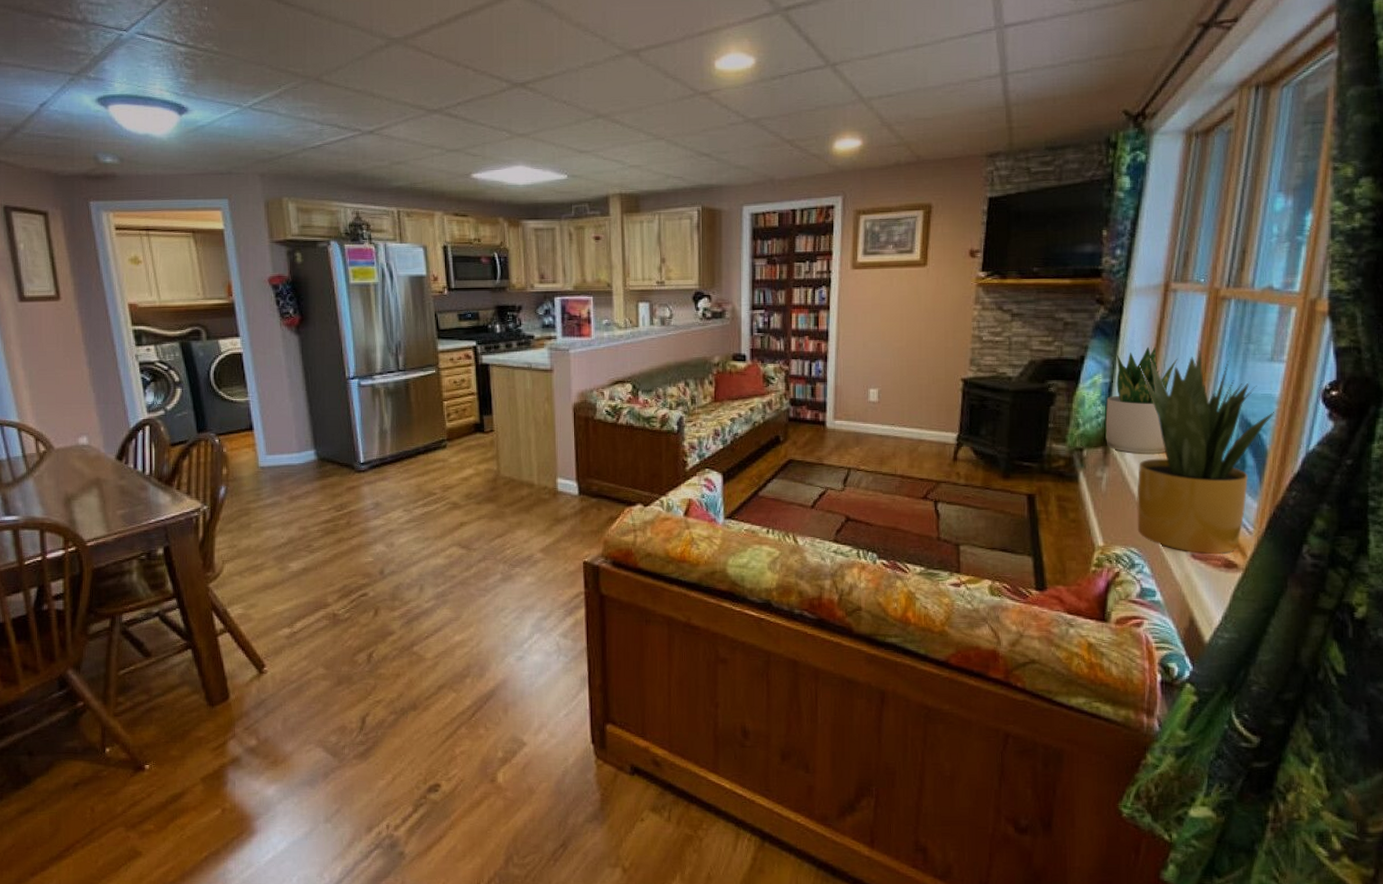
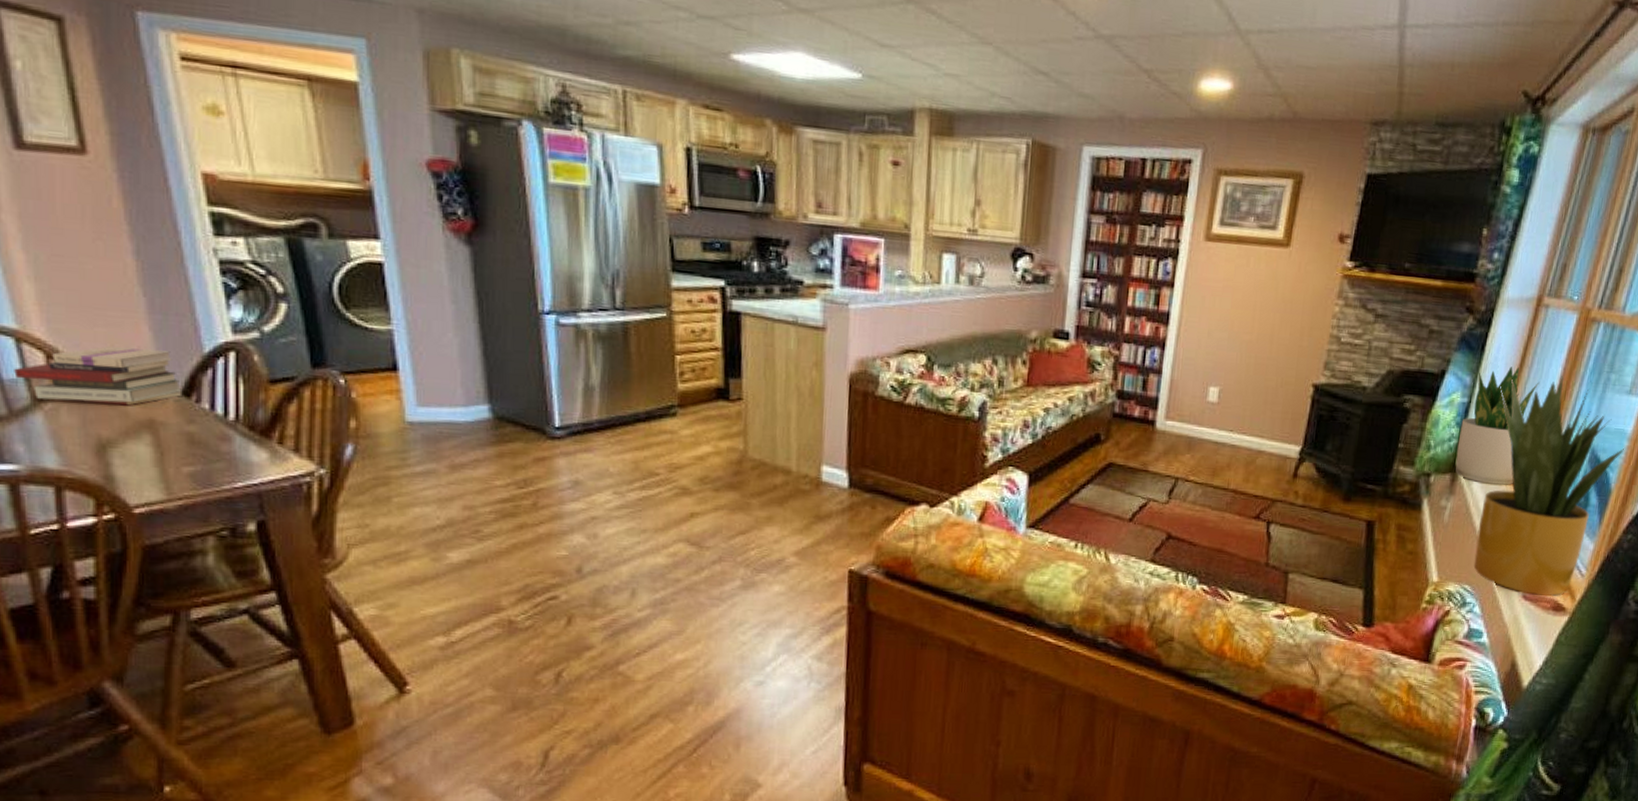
books: none [17,429,117,470] -> present [14,346,183,406]

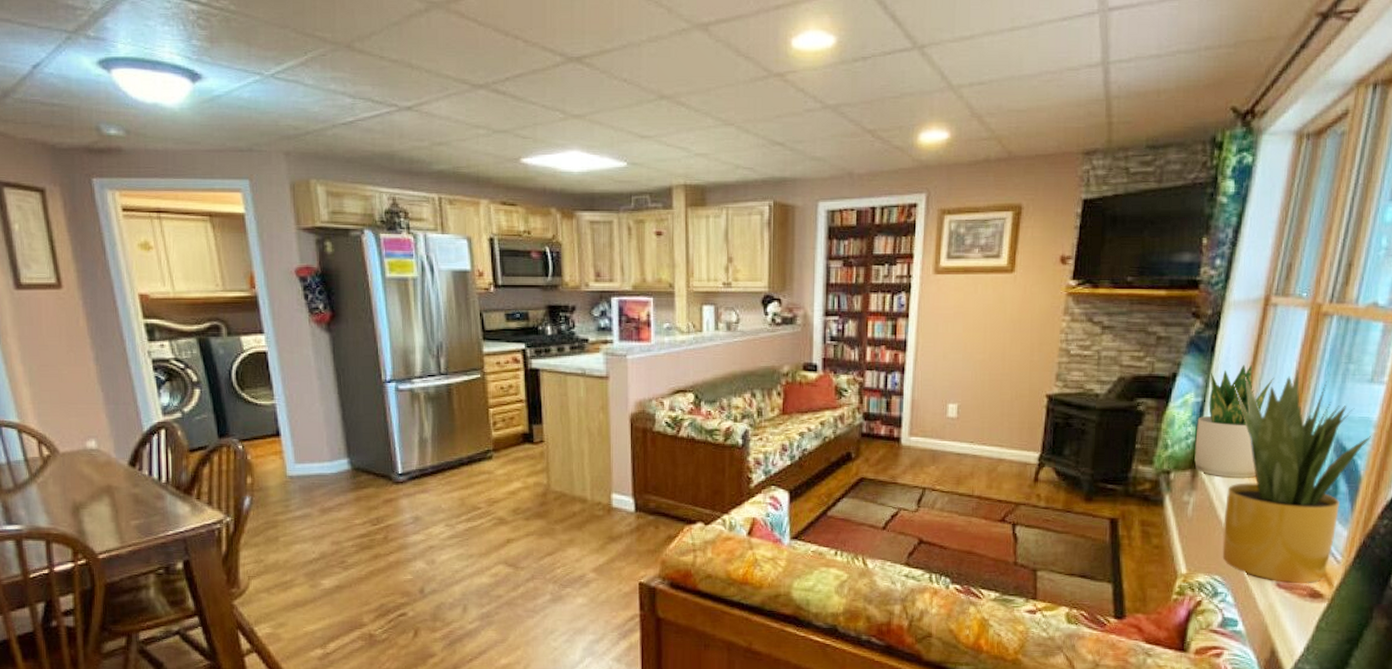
books: present [14,346,183,406] -> none [17,432,130,476]

